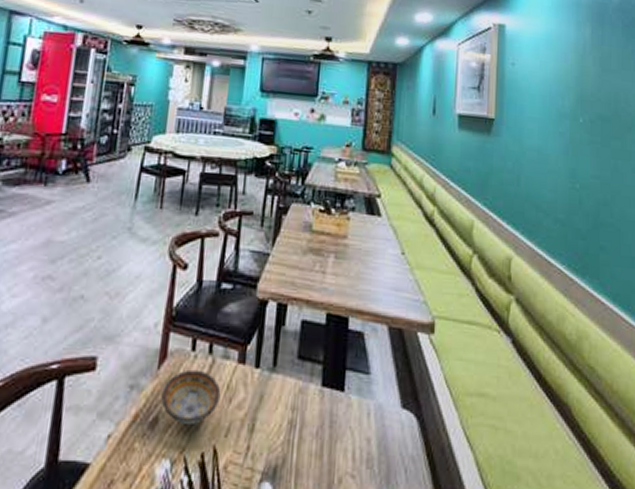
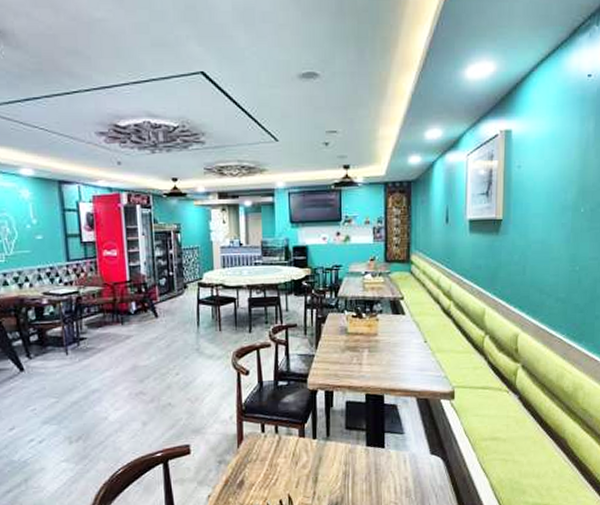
bowl: present [161,369,221,424] -> none [243,445,289,483]

